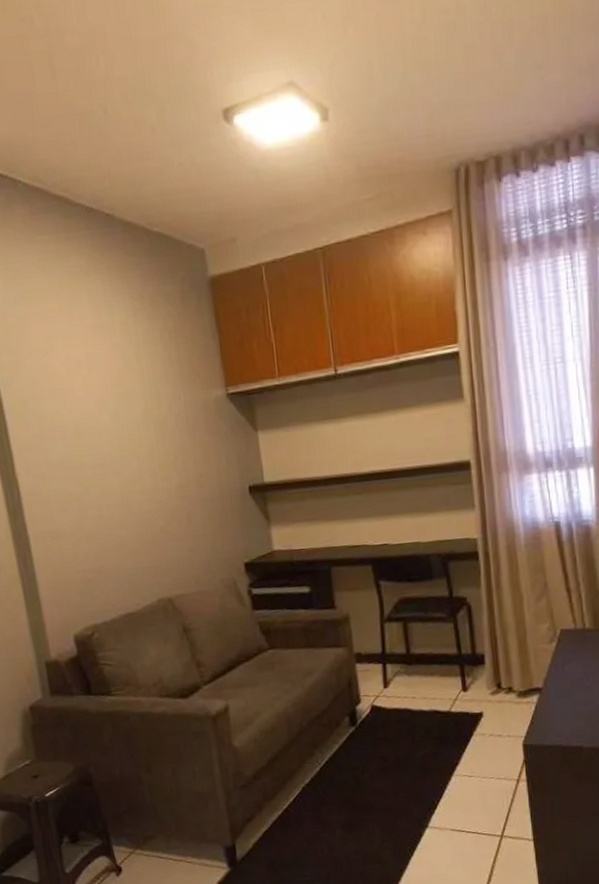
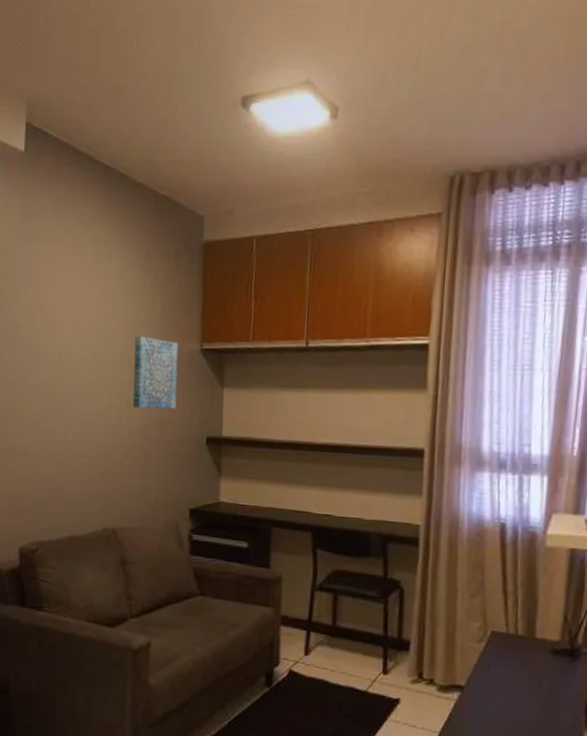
wall art: none [154,390,212,469] -> present [133,336,179,409]

